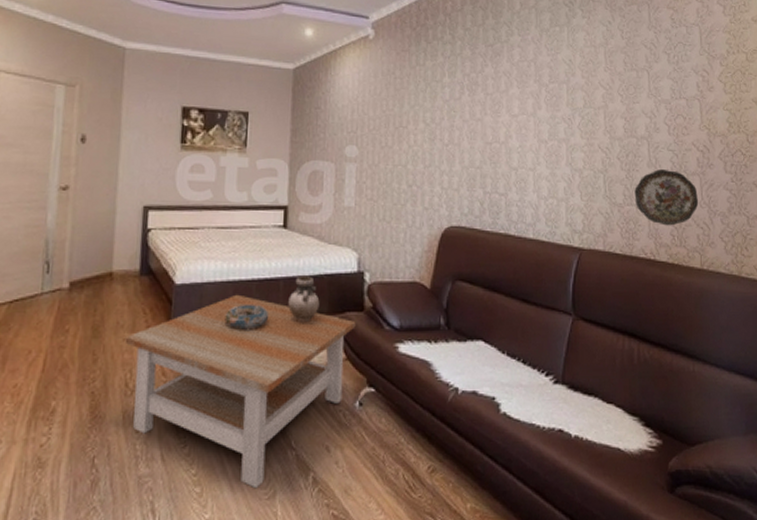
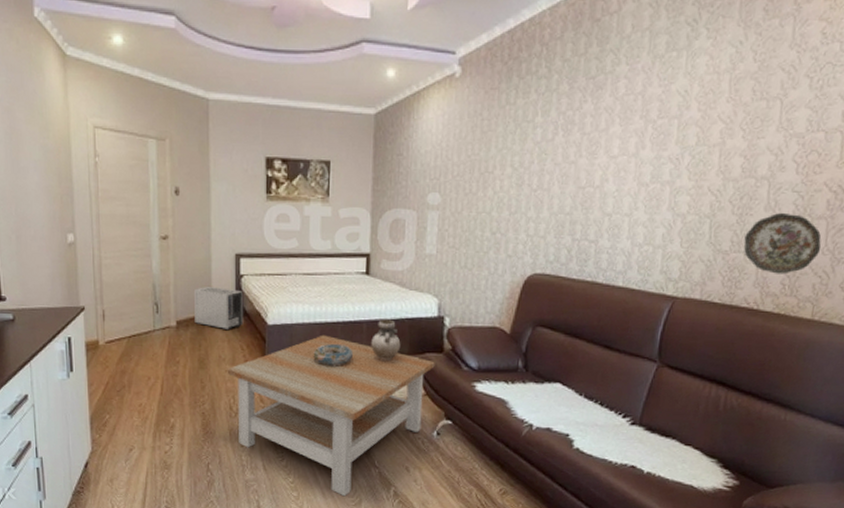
air purifier: none [91,242,149,292] -> present [193,287,244,331]

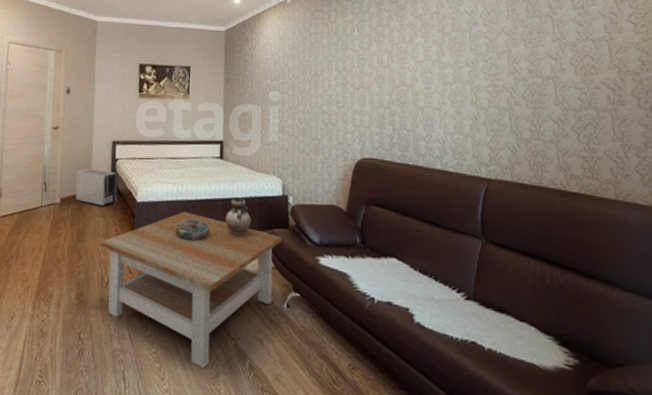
decorative plate: present [744,213,822,274] -> none [541,107,611,159]

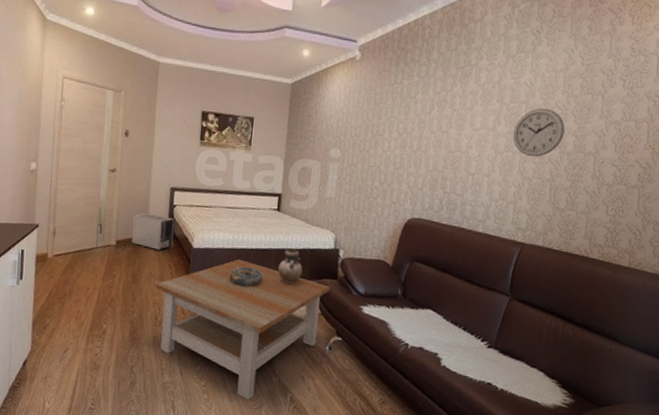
wall clock: none [459,35,516,86] -> present [512,108,565,157]

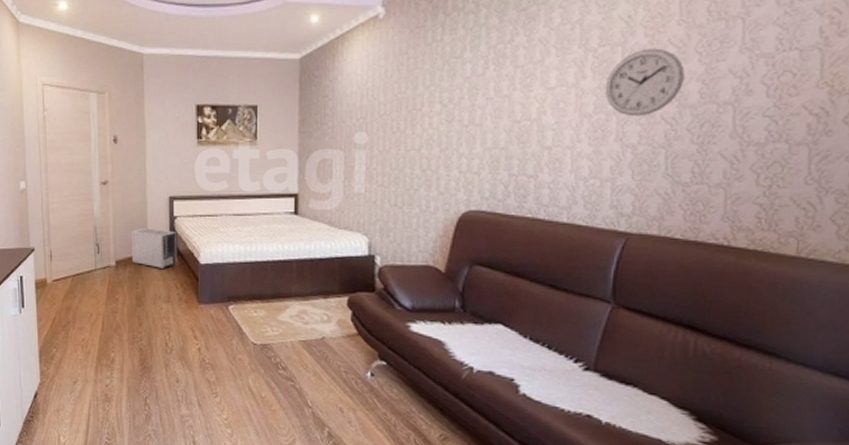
coffee table: present [155,259,330,401] -> none [162,273,367,436]
decorative bowl: present [229,267,264,286] -> none [244,283,284,305]
vase: present [278,248,303,284] -> none [301,258,331,299]

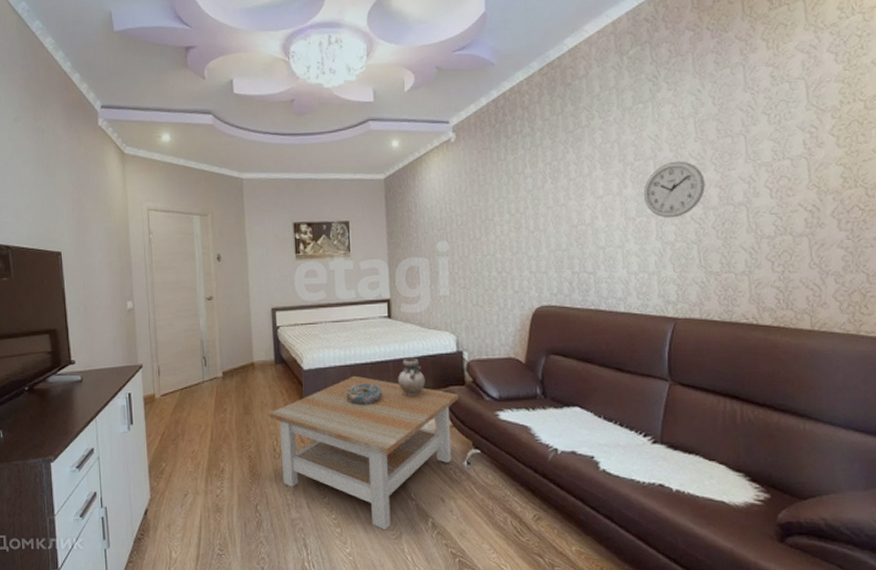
air purifier: present [131,228,178,270] -> none [236,339,282,378]
coffee table: none [162,273,367,436] -> present [269,375,459,531]
decorative bowl: none [244,283,284,305] -> present [346,384,383,404]
vase: none [301,258,331,299] -> present [398,357,425,396]

